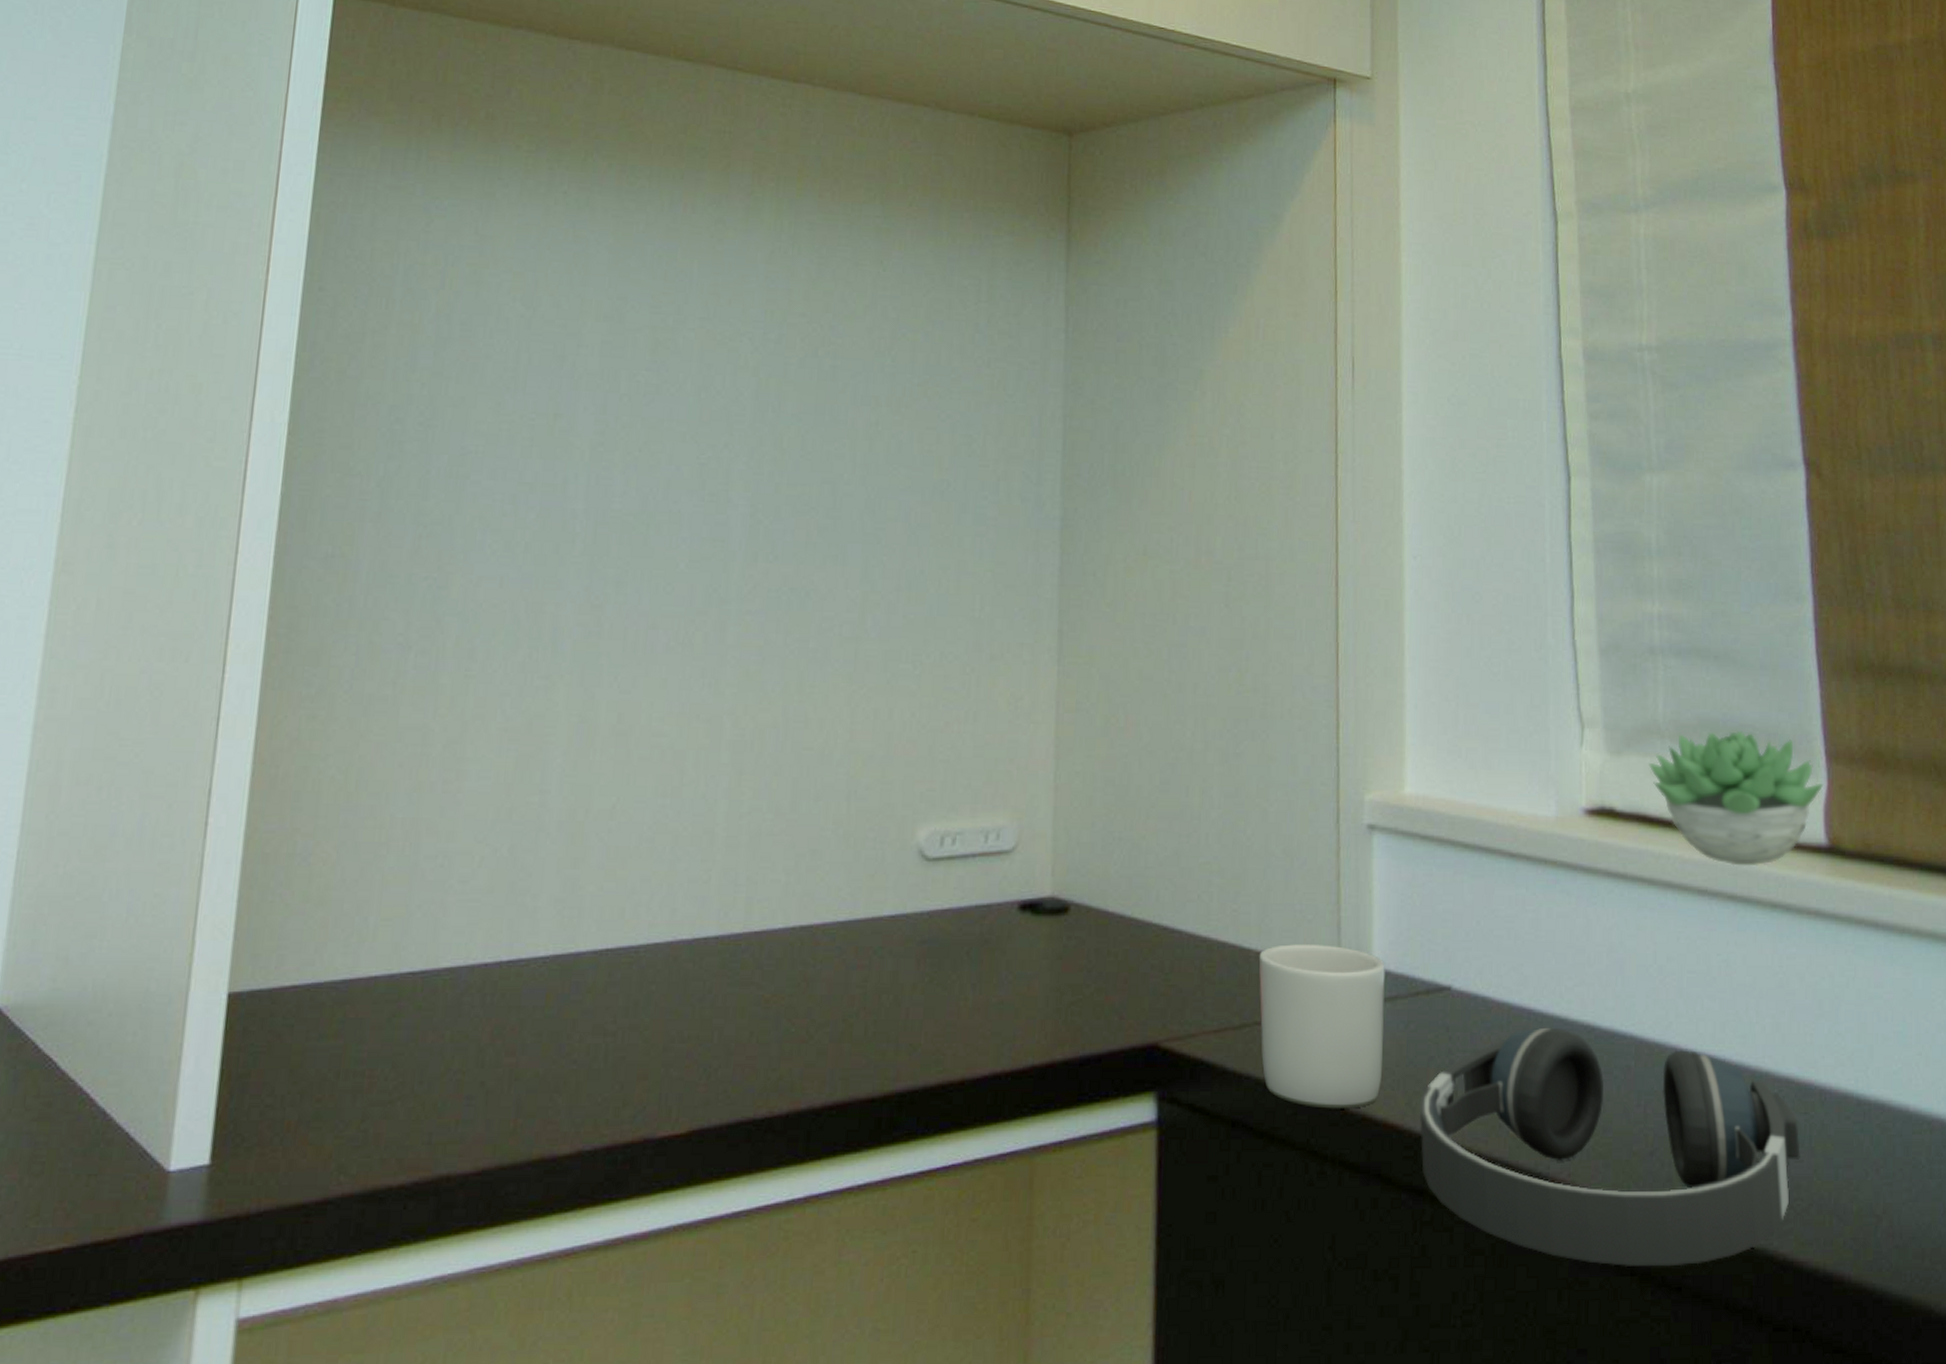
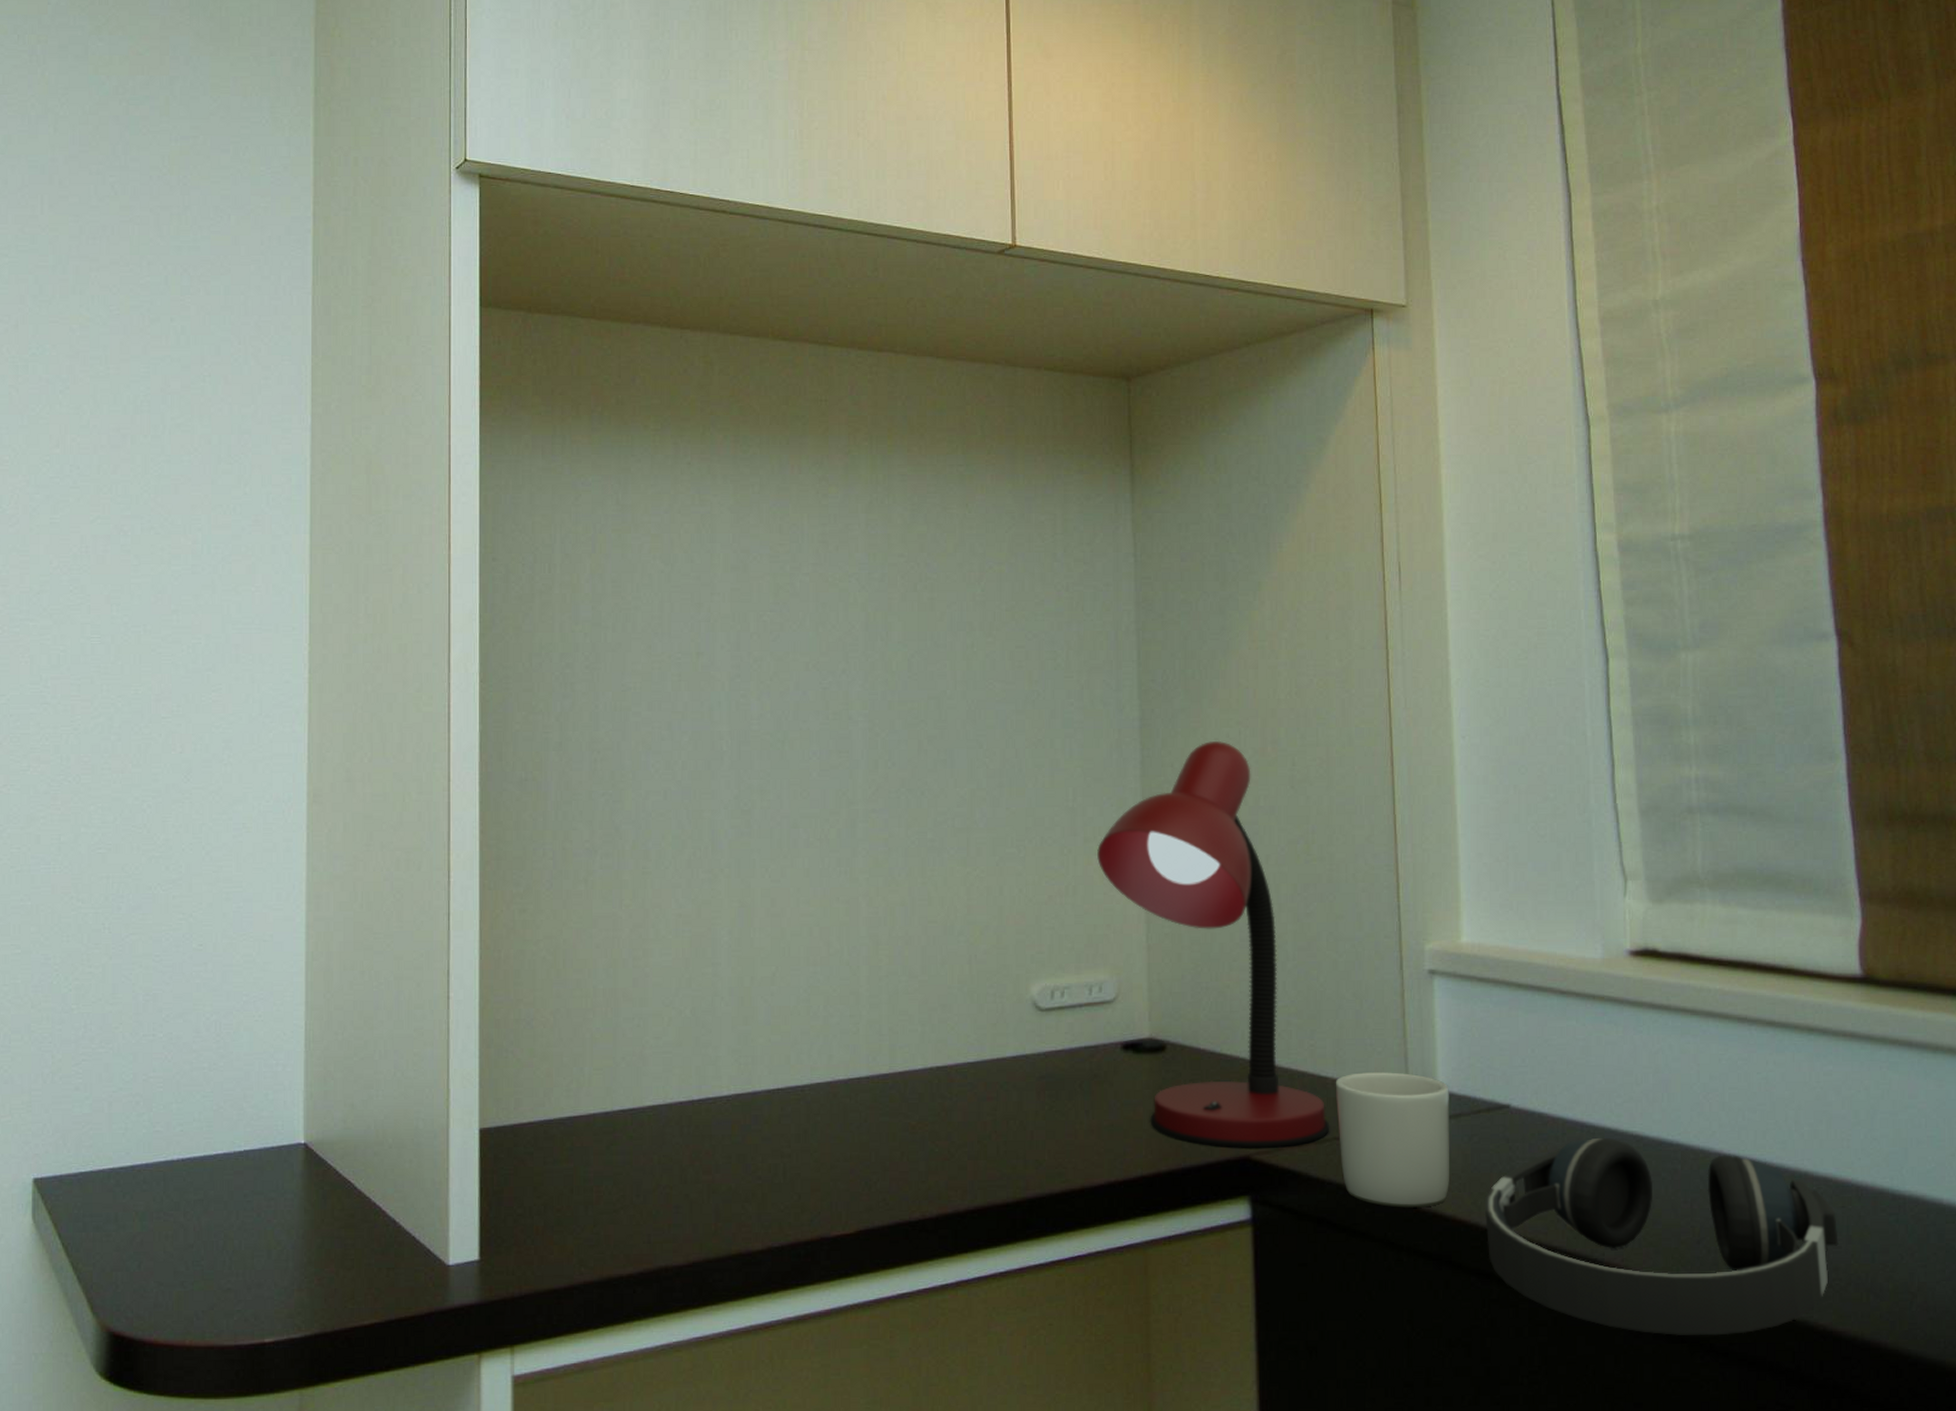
desk lamp: none [1004,548,1251,1033] -> present [1097,740,1330,1148]
succulent plant: present [1649,730,1824,867] -> none [1689,877,1858,996]

